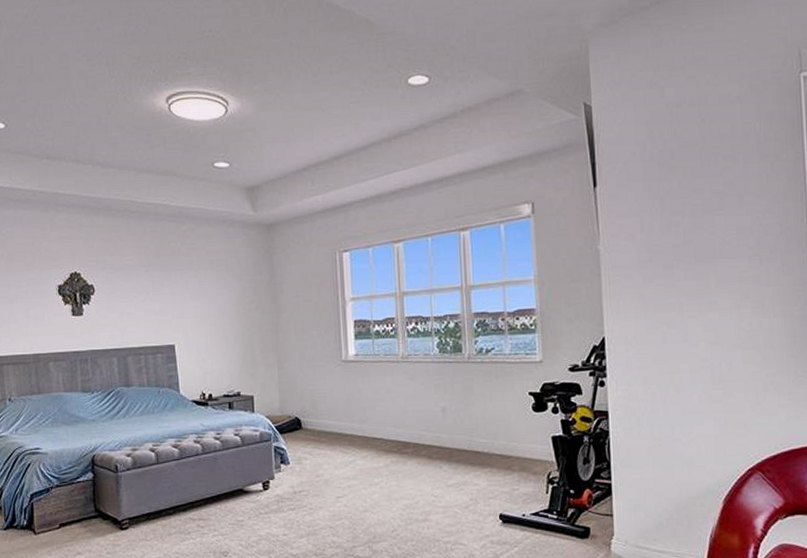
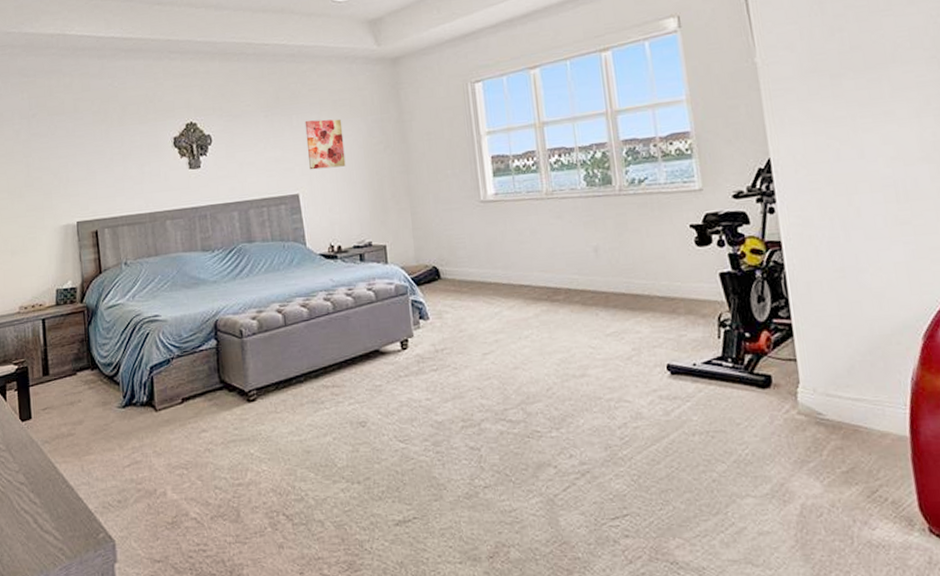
wall art: none [183,277,220,323] -> present [305,119,346,170]

